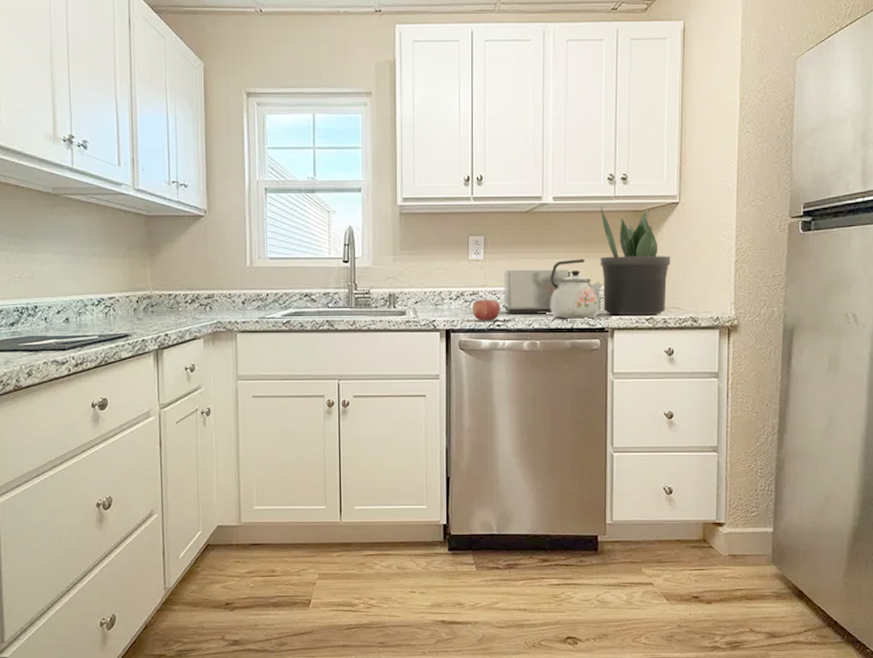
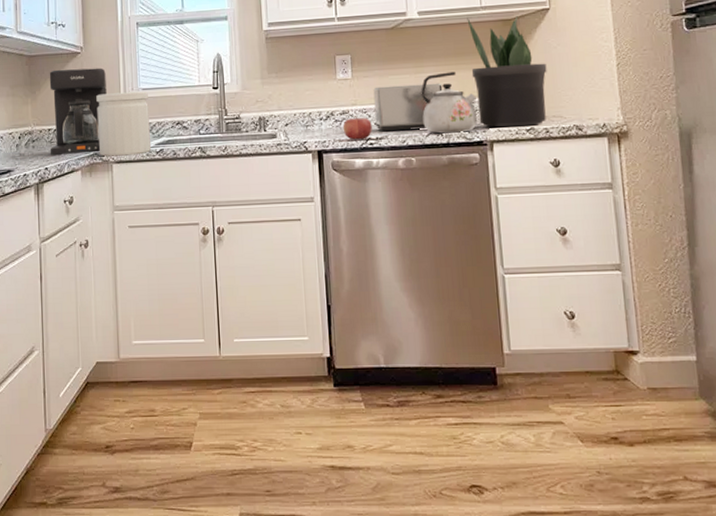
coffee maker: none [170,232,232,322] -> present [49,68,107,156]
jar: none [220,260,278,326] -> present [96,91,152,157]

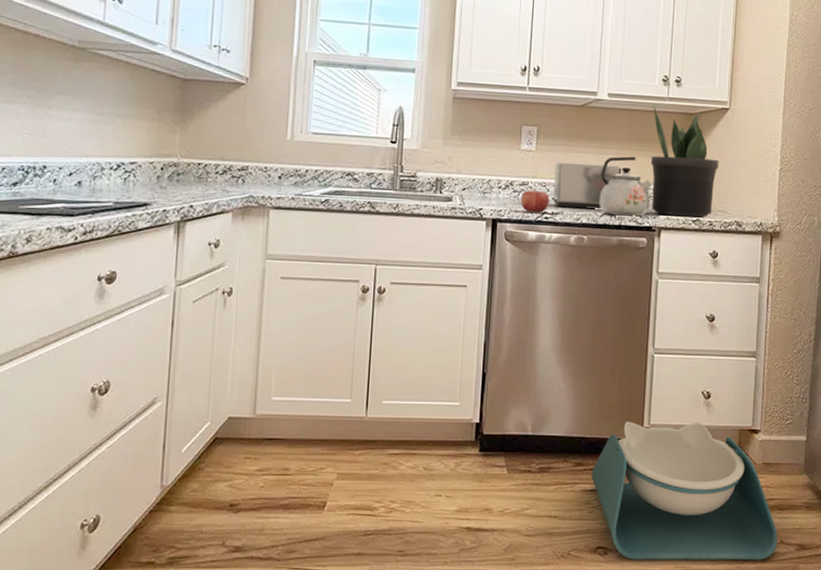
coffee maker: present [49,68,107,156] -> none [197,98,273,195]
jar: present [96,91,152,157] -> none [255,132,318,203]
pet bowl: none [453,346,681,500] -> present [591,421,778,561]

